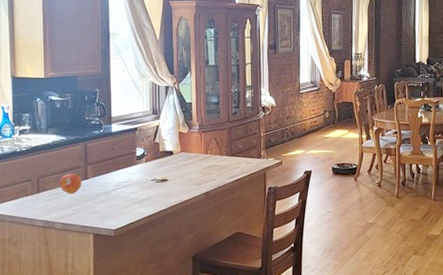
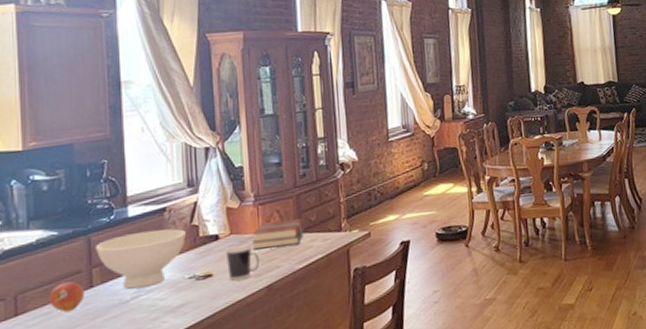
bowl: none [89,143,151,183] -> present [94,228,187,289]
mug: none [177,162,201,186] -> present [225,246,260,281]
books: none [196,145,234,165] -> present [252,218,305,250]

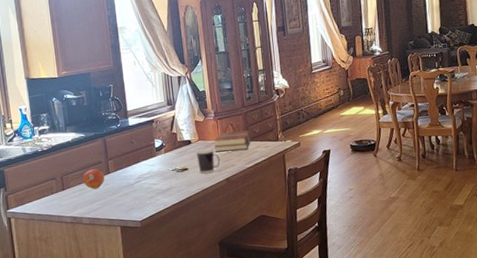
bowl: present [94,228,187,289] -> none [109,135,169,176]

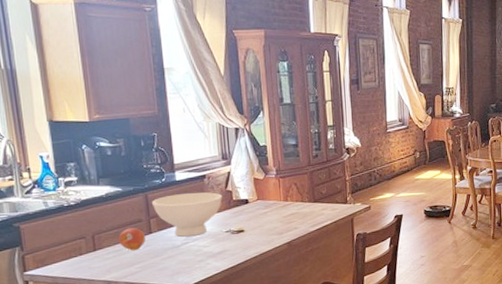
bowl: none [109,135,169,176] -> present [151,192,223,237]
mug: present [196,149,221,174] -> none [254,210,282,236]
books: present [214,130,251,152] -> none [275,191,317,214]

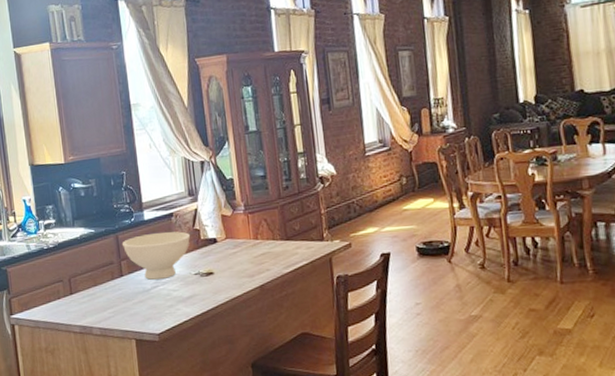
fruit: present [118,227,146,251] -> none [92,270,117,295]

